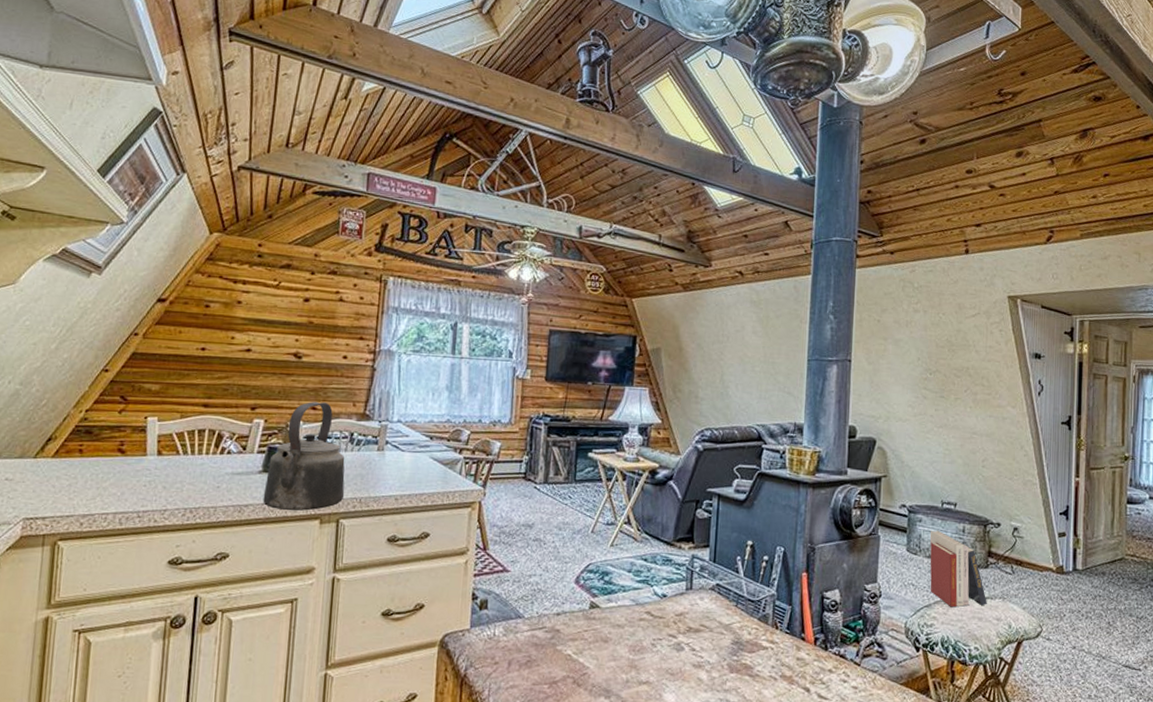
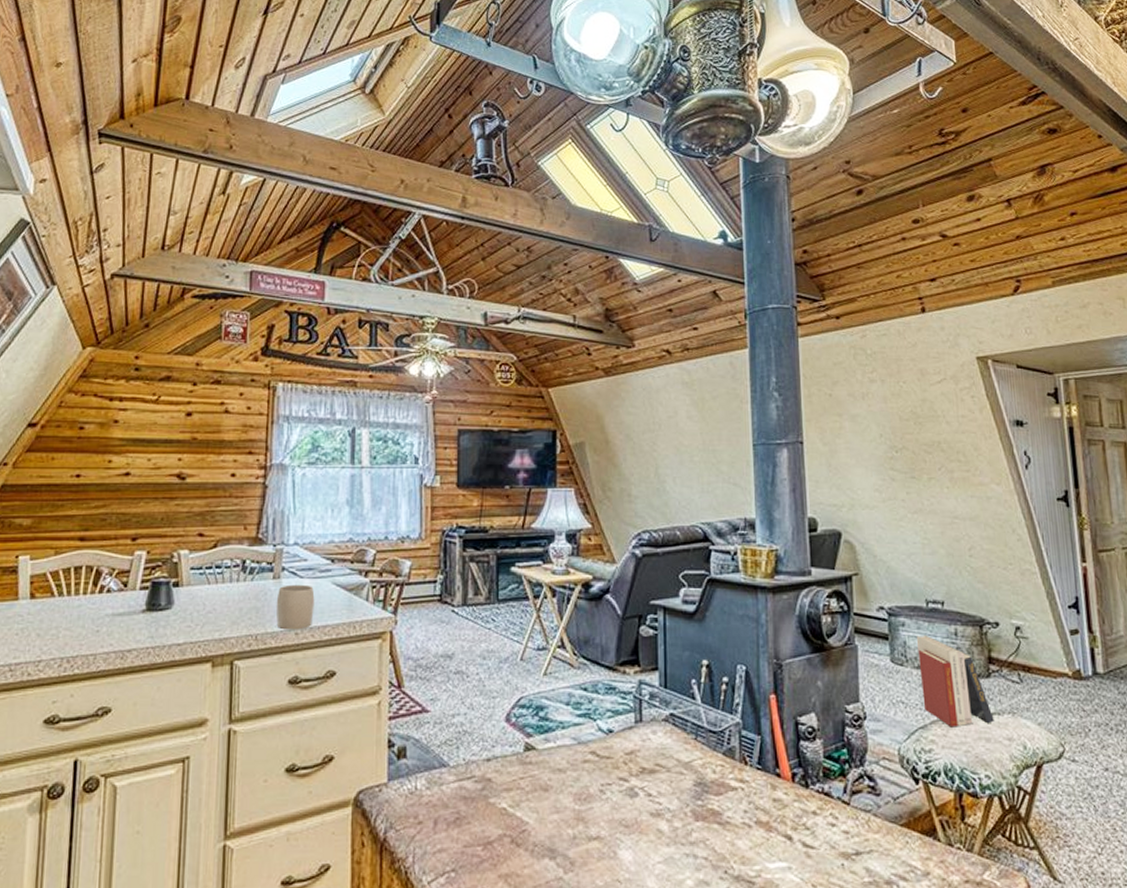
kettle: present [263,402,345,511] -> none [147,528,238,654]
mug: none [378,456,414,496] -> present [275,584,315,630]

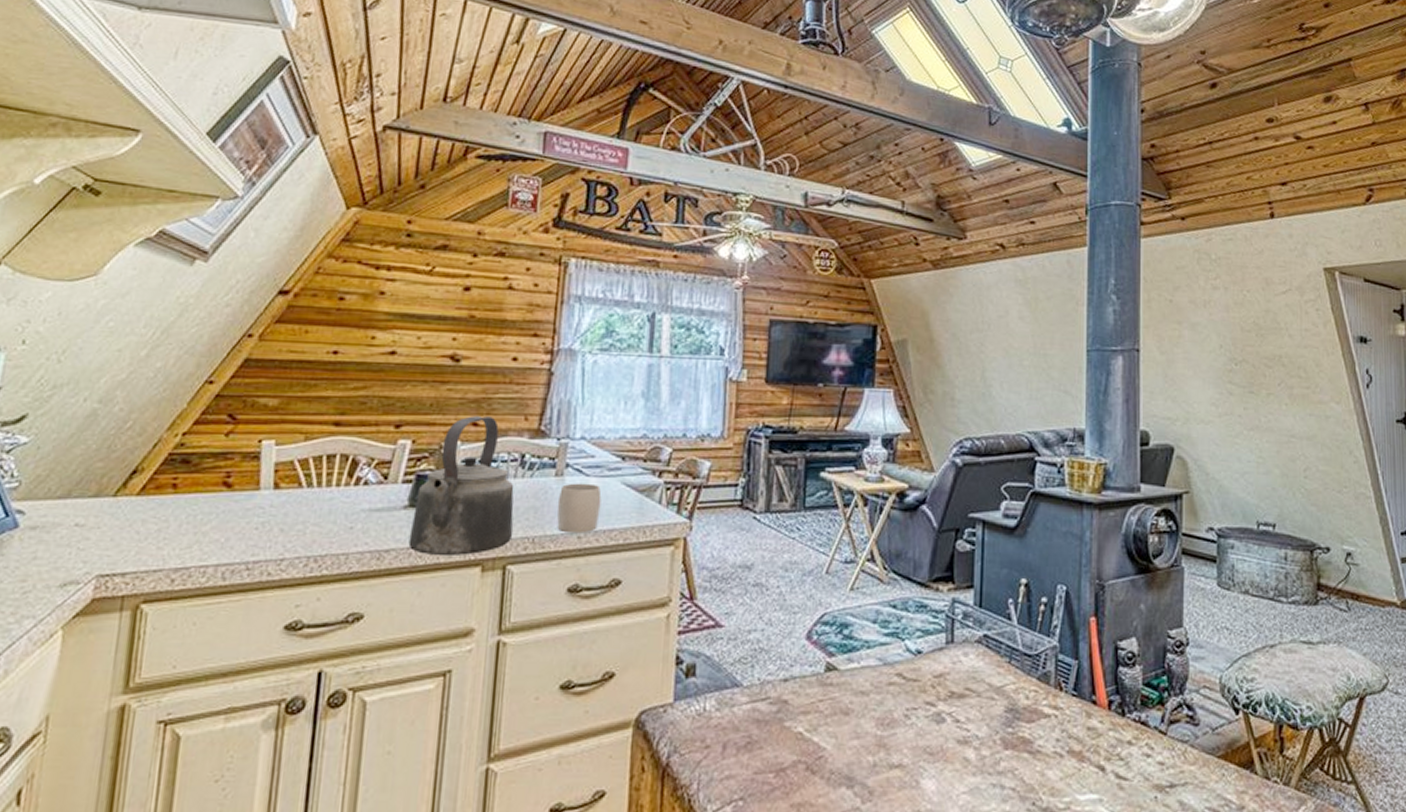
kettle: none [147,528,238,654] -> present [408,416,514,557]
books: present [916,634,994,727] -> none [1245,558,1319,656]

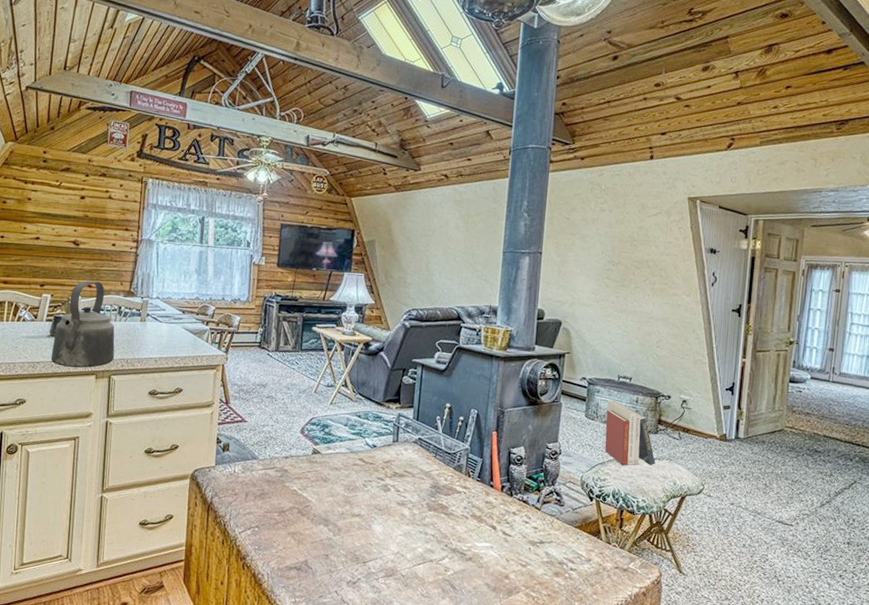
mug: present [556,483,602,534] -> none [141,326,170,359]
books: none [1245,558,1319,656] -> present [604,400,655,466]

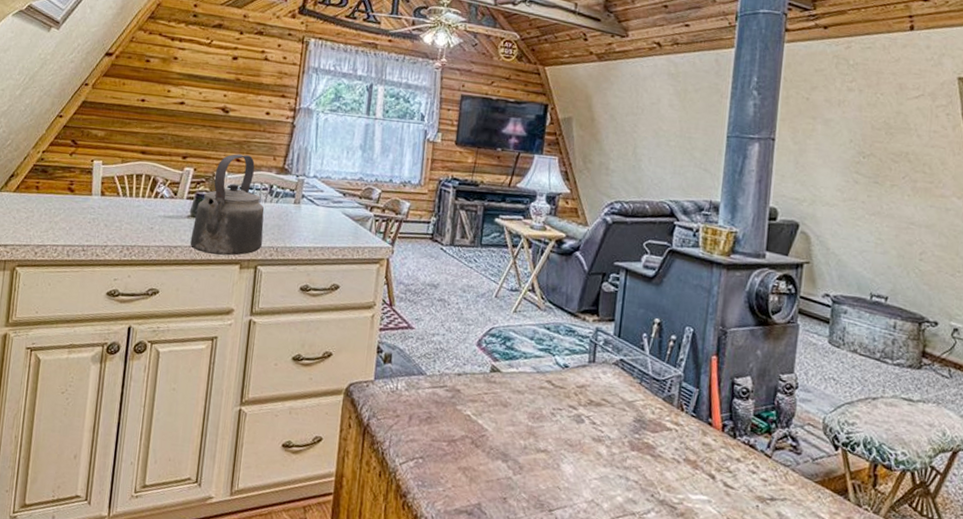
books: present [604,400,655,466] -> none [853,323,919,410]

